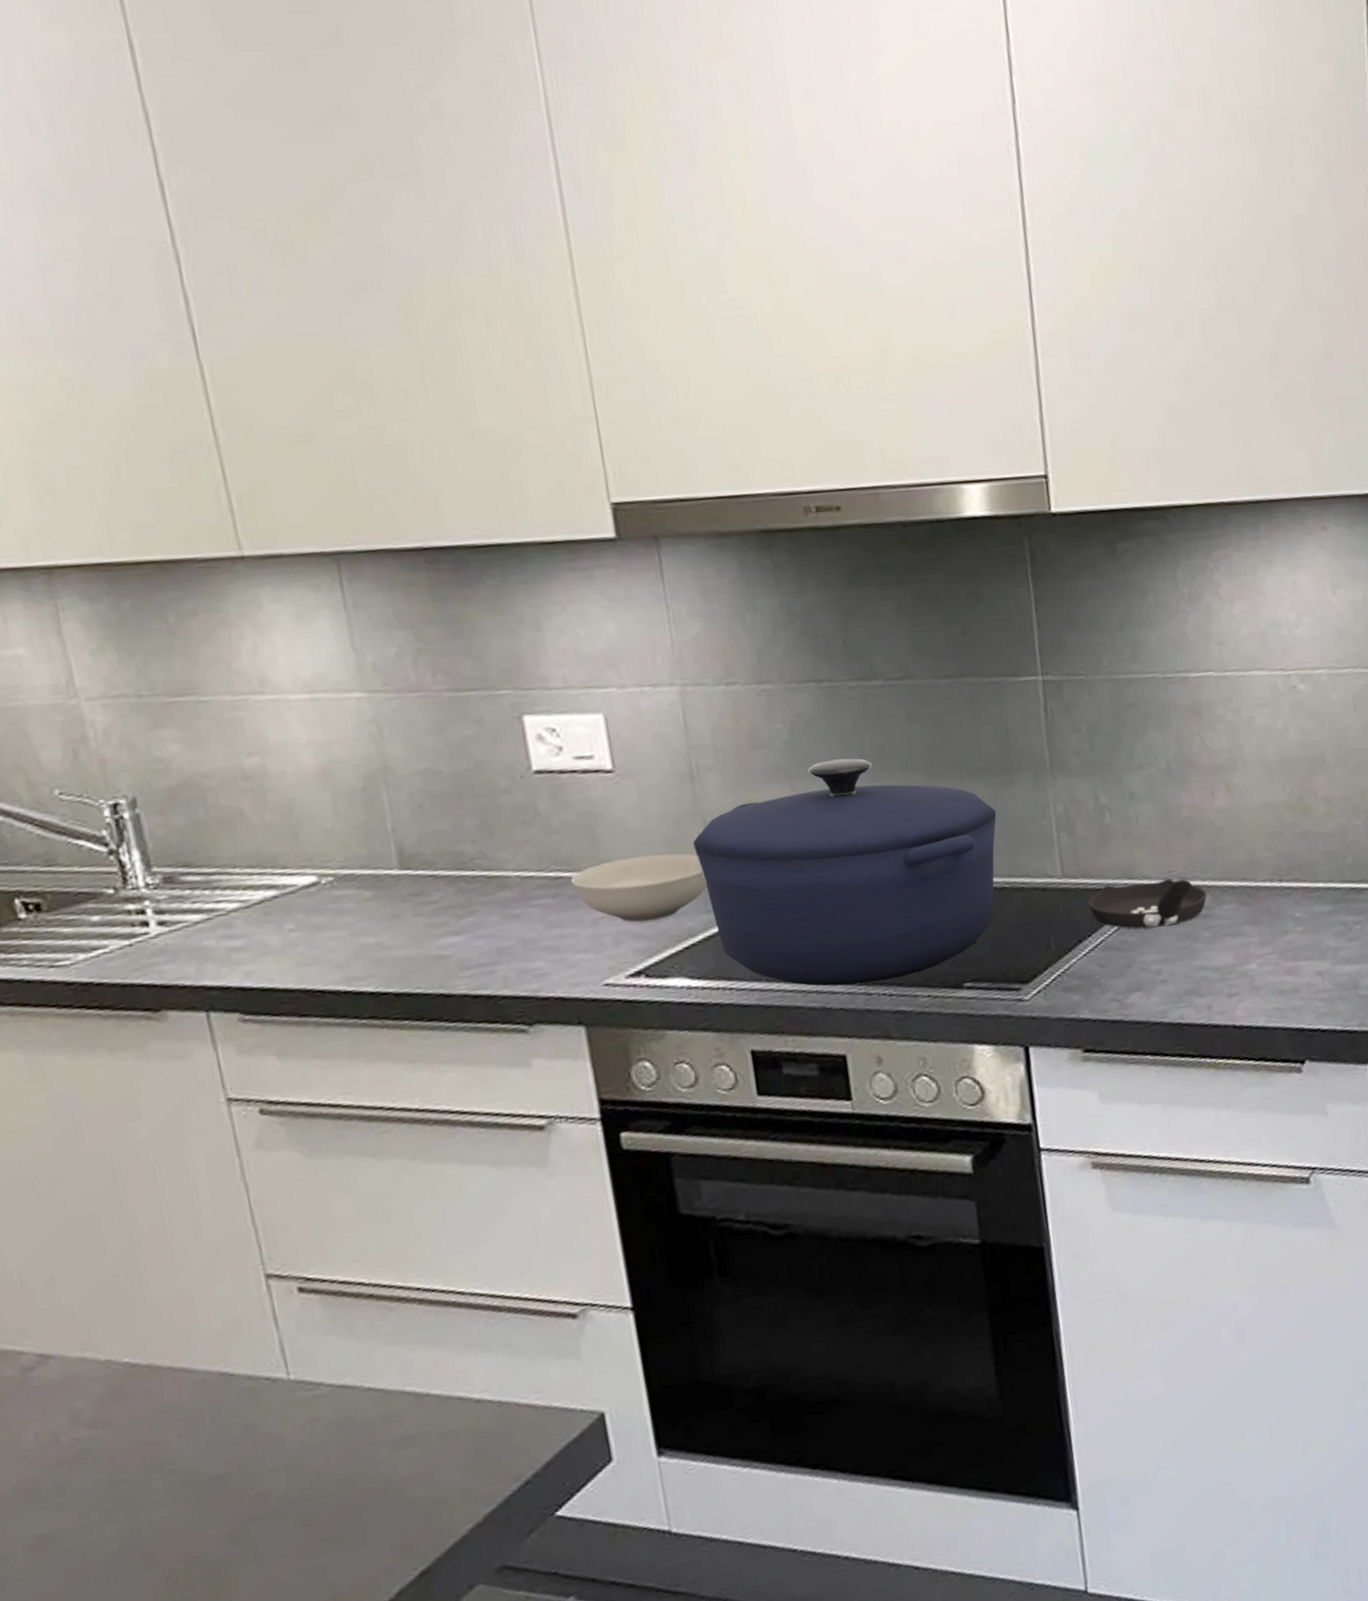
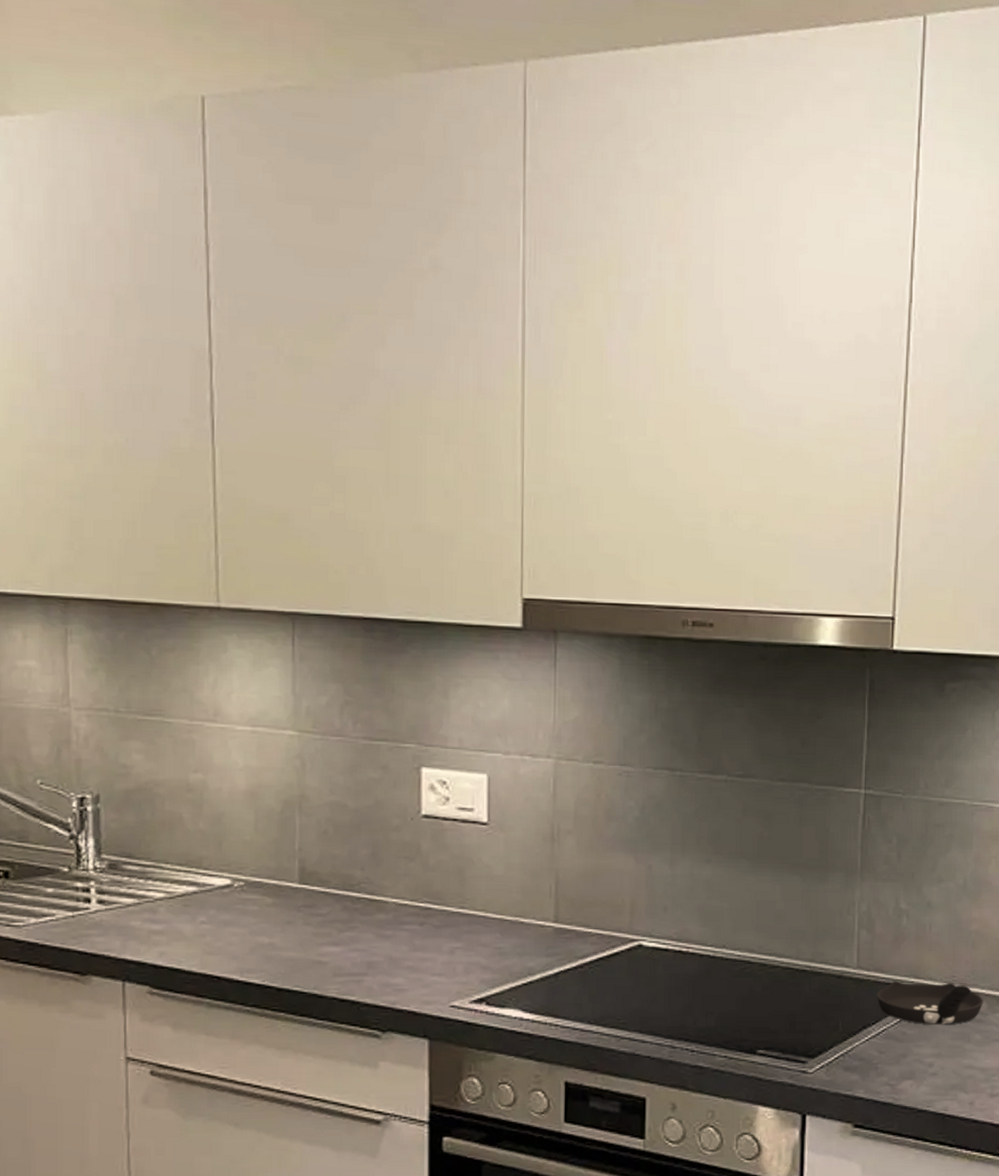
bowl: present [571,853,708,923] -> none [438,900,551,956]
cooking pot: present [692,758,997,986] -> none [544,839,808,1037]

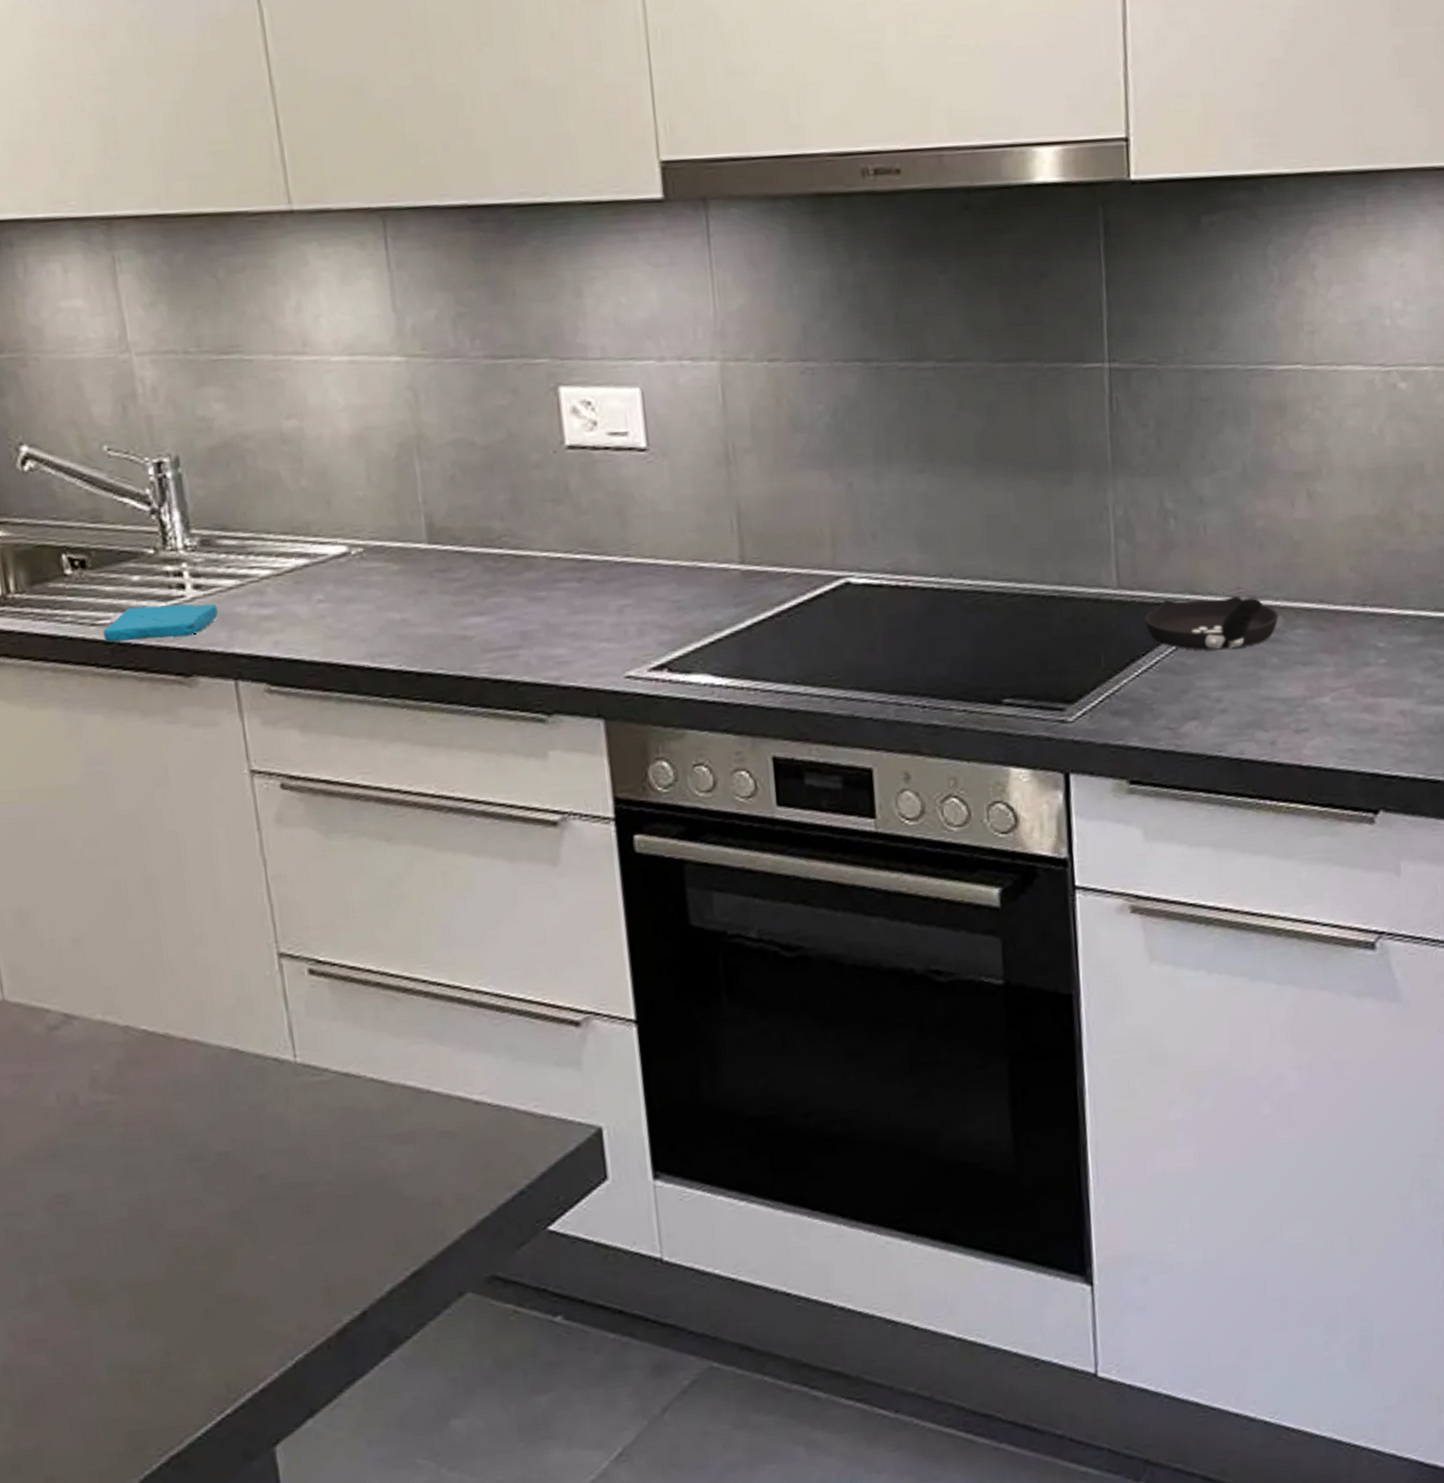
sponge: none [16,913,116,942] -> present [103,603,218,643]

